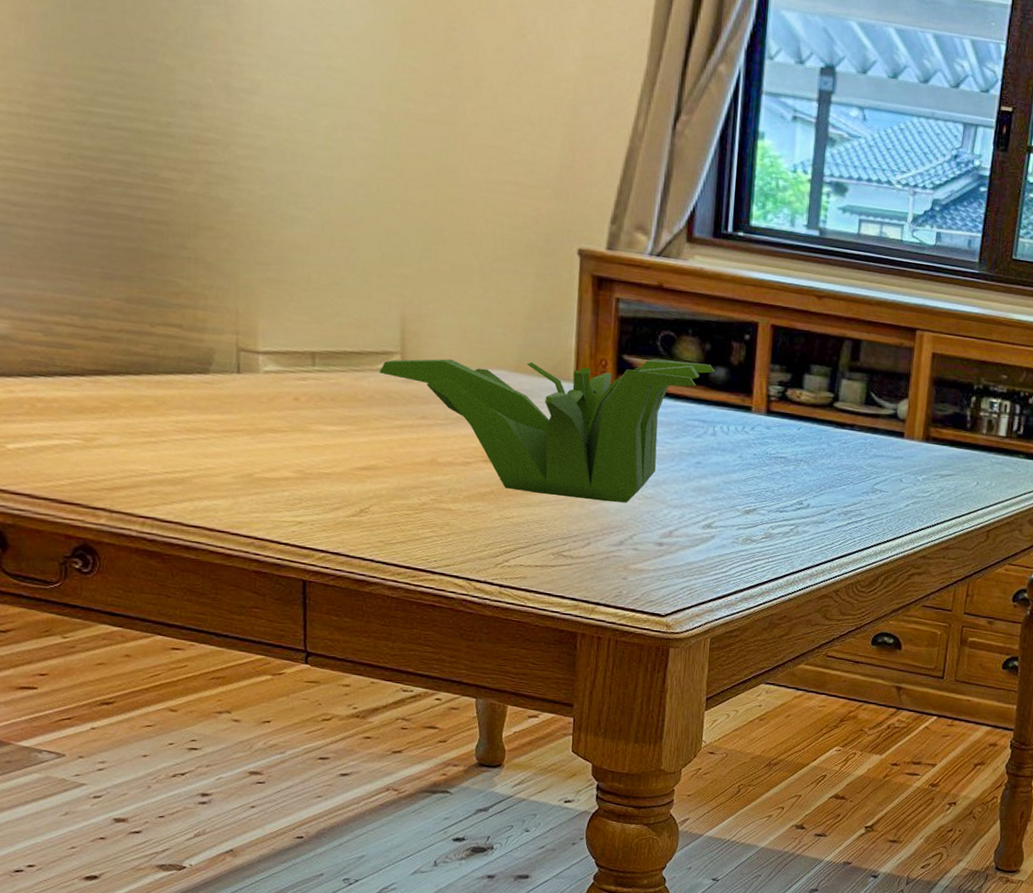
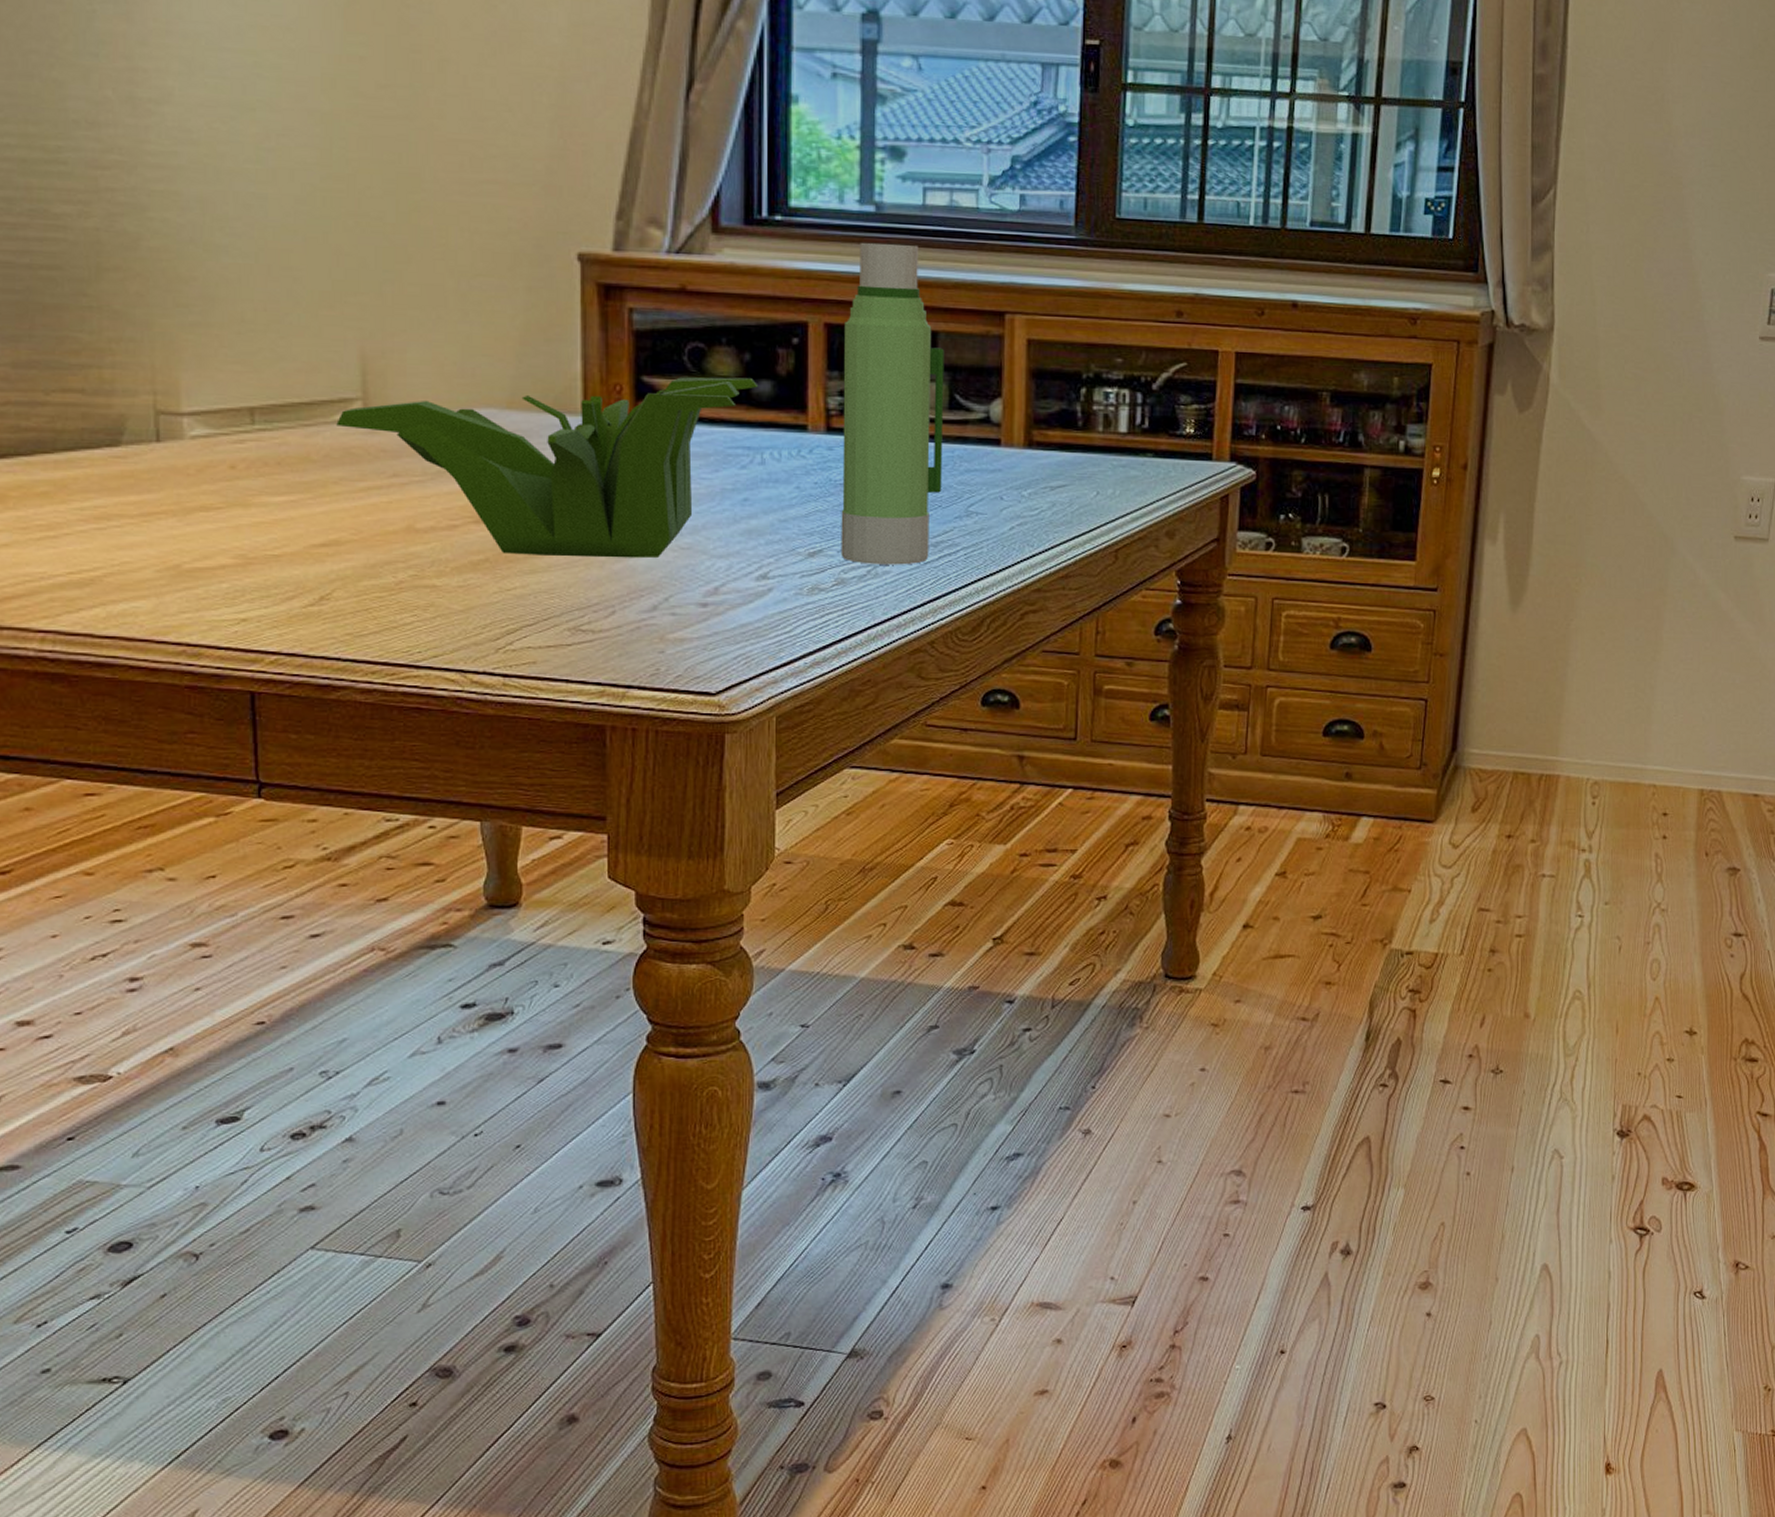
water bottle: none [770,261,866,527] -> present [841,242,944,565]

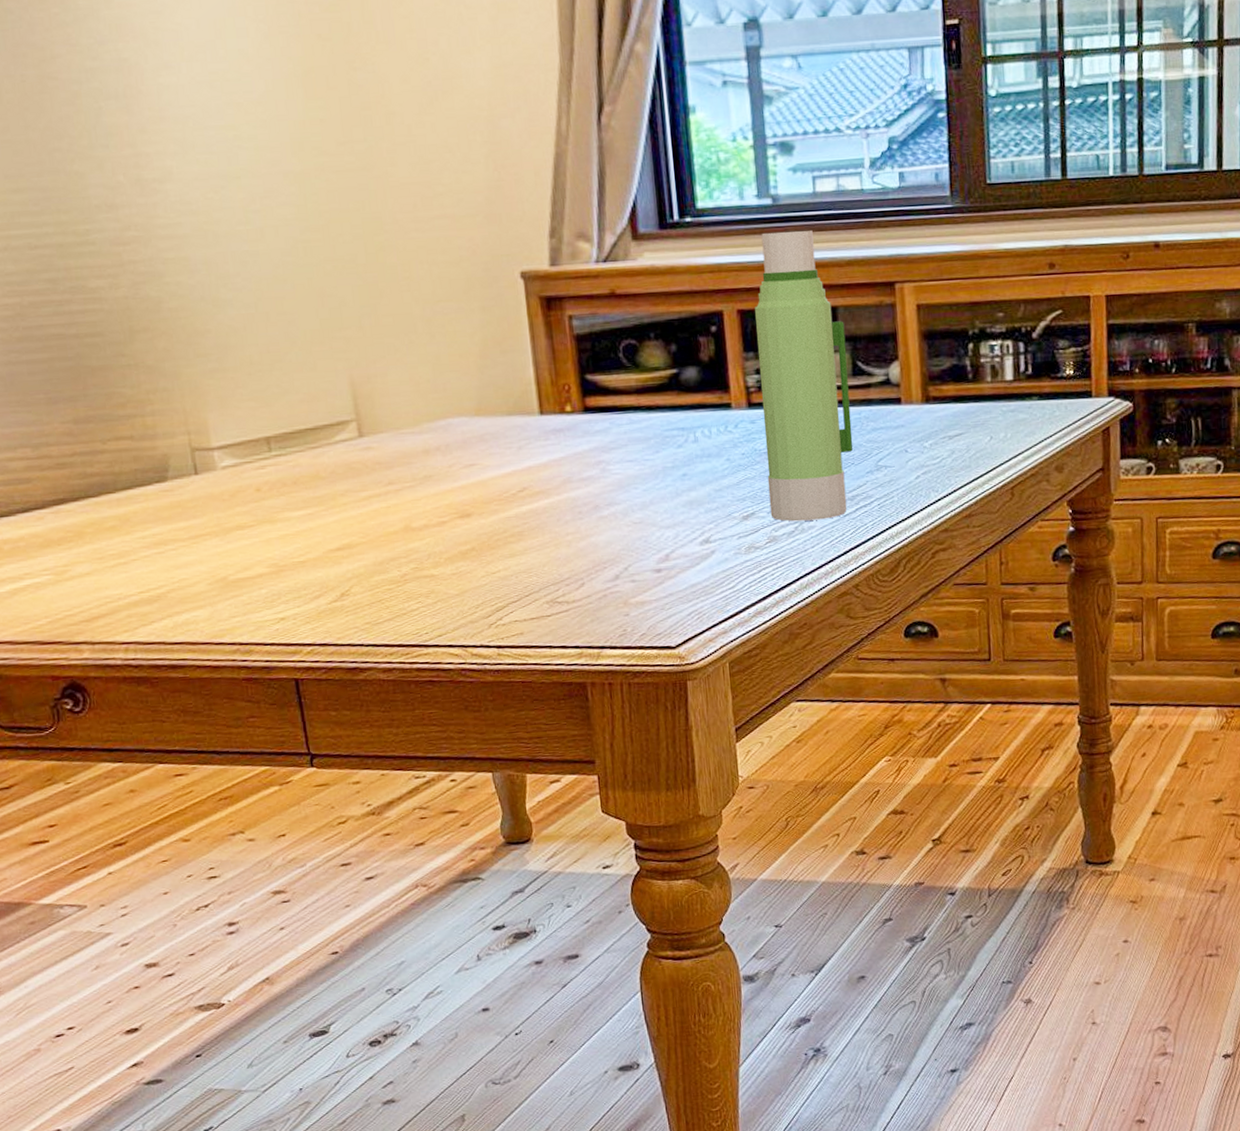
plant: present [336,377,759,559] -> none [337,366,686,542]

